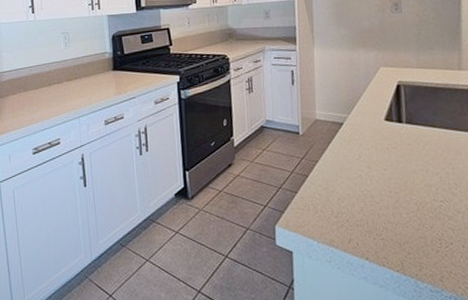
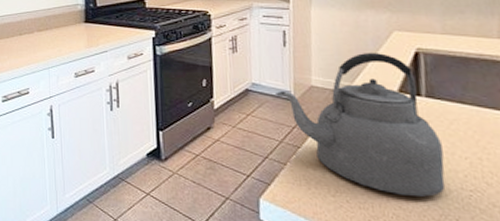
kettle: none [286,86,423,211] -> present [275,52,446,197]

